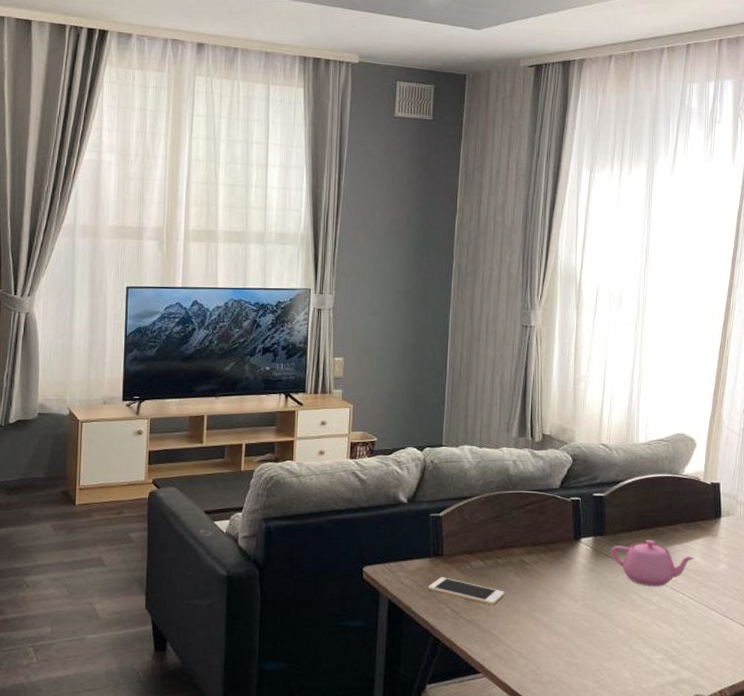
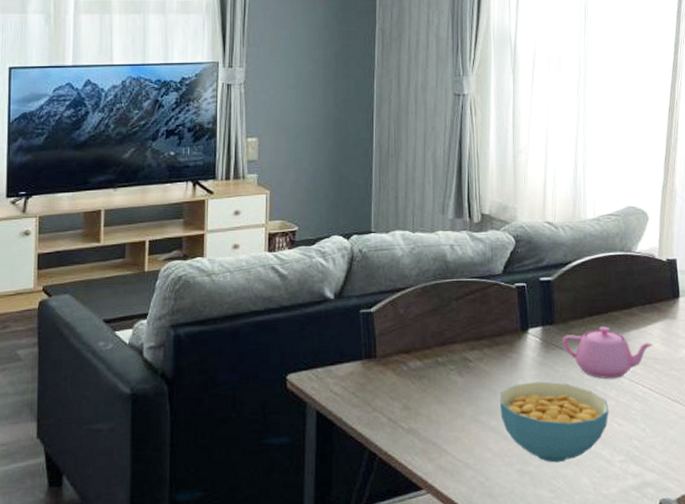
cell phone: present [428,577,505,605] -> none [361,381,447,411]
cereal bowl: none [552,585,651,657] -> present [500,381,609,463]

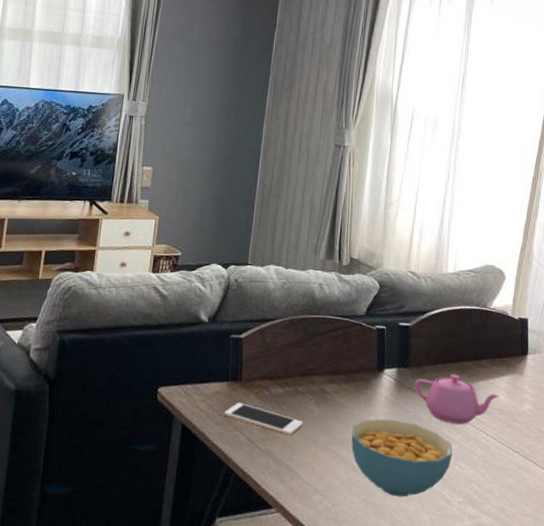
cell phone: none [361,381,447,411] -> present [224,402,303,436]

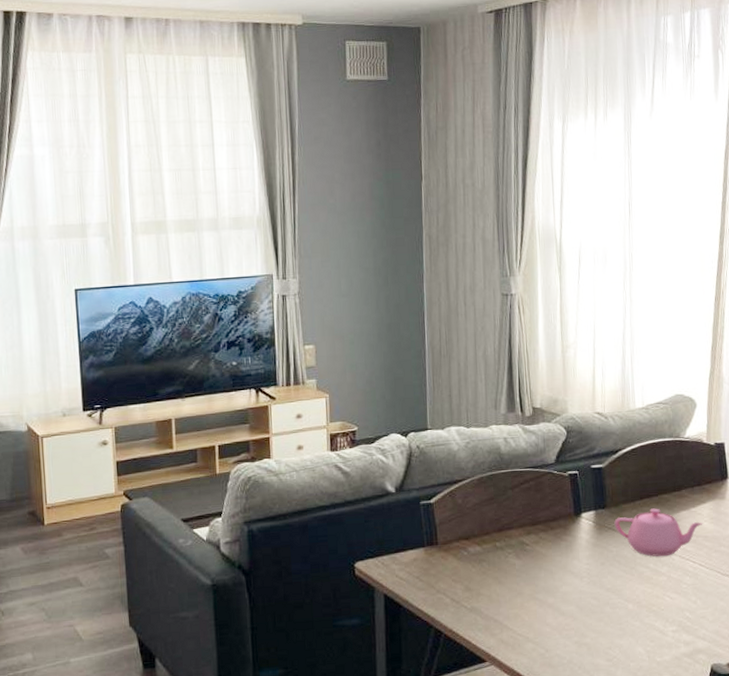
cell phone: present [224,402,303,436] -> none [425,566,506,591]
cereal bowl: present [351,419,453,497] -> none [556,561,662,635]

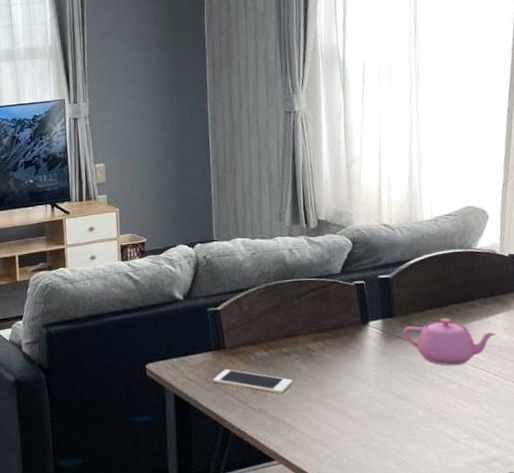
cell phone: none [425,566,506,591] -> present [213,369,293,394]

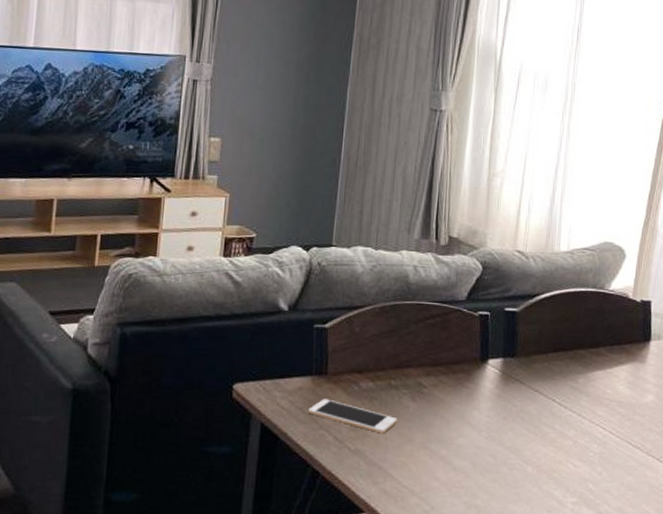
teapot: present [402,318,497,366] -> none [522,363,619,419]

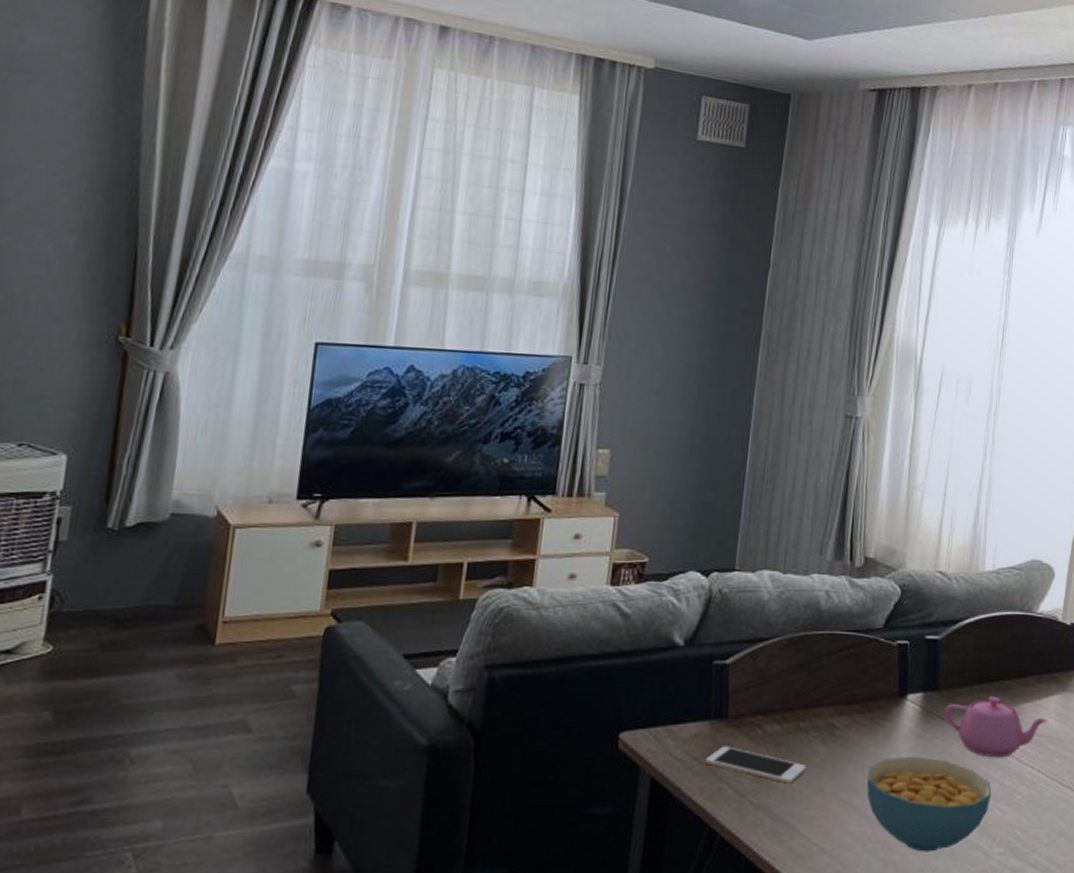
cereal bowl: none [451,414,566,499] -> present [866,756,992,852]
teapot: none [522,363,619,419] -> present [944,696,1048,758]

